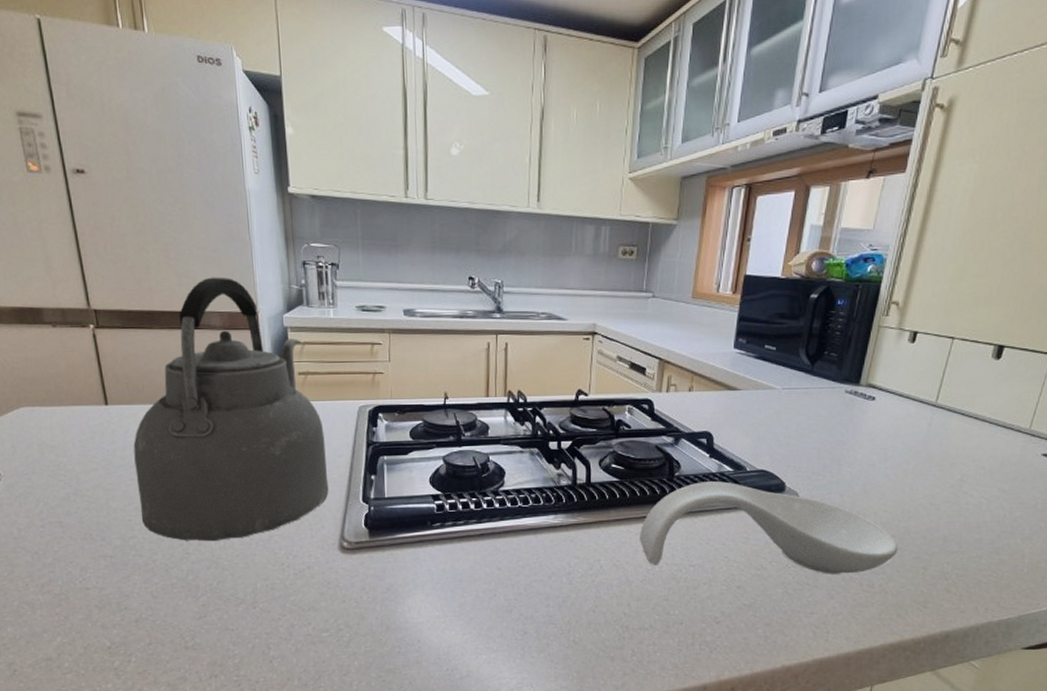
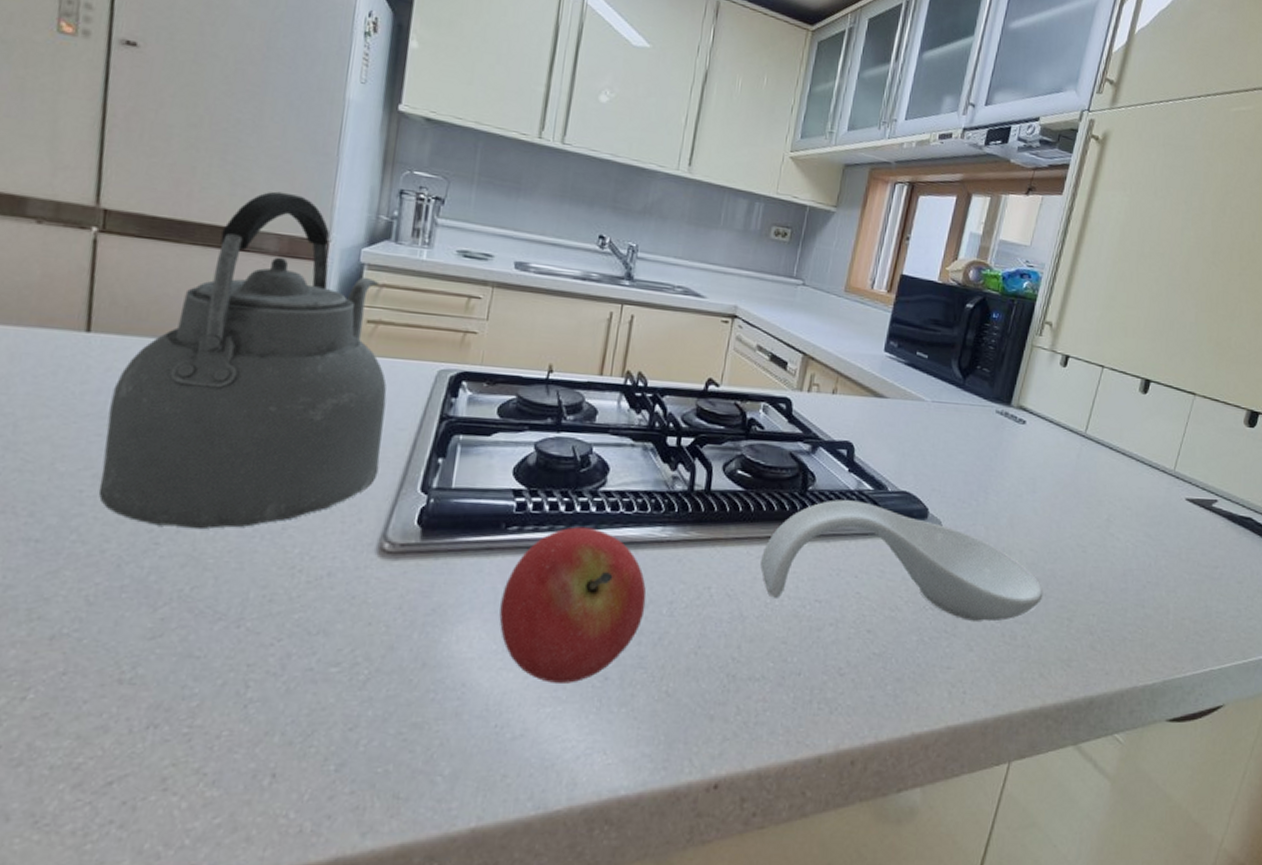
fruit: none [436,520,549,638] -> present [499,527,647,683]

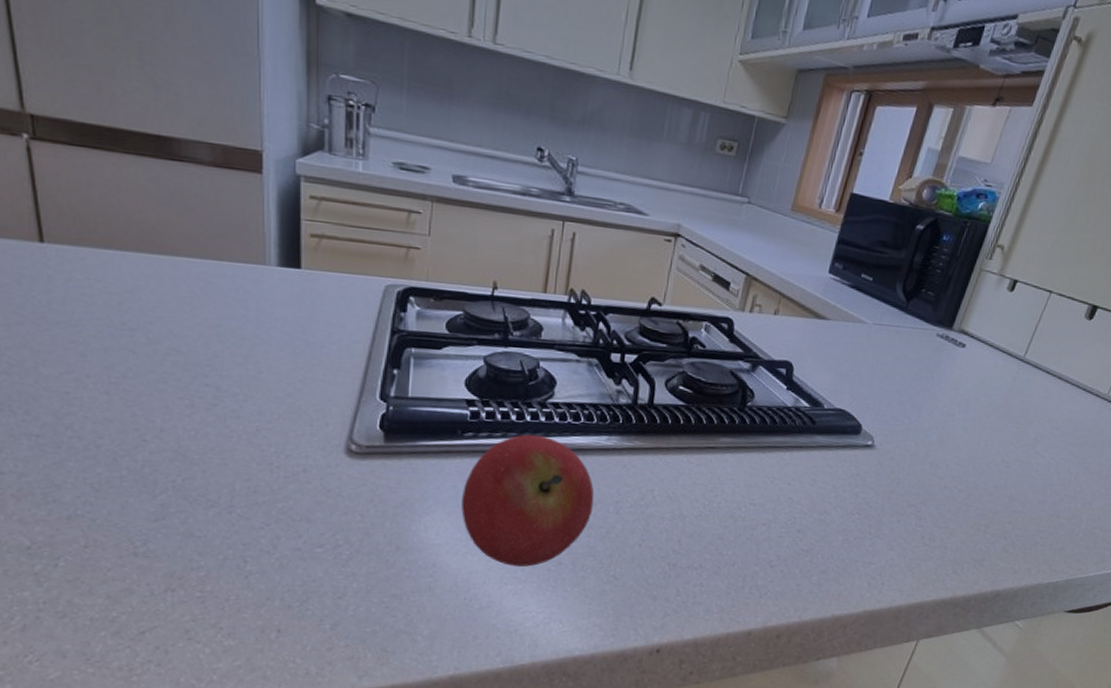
kettle: present [98,191,387,530] -> none [77,96,339,429]
spoon rest: present [760,499,1044,622] -> none [700,415,965,526]

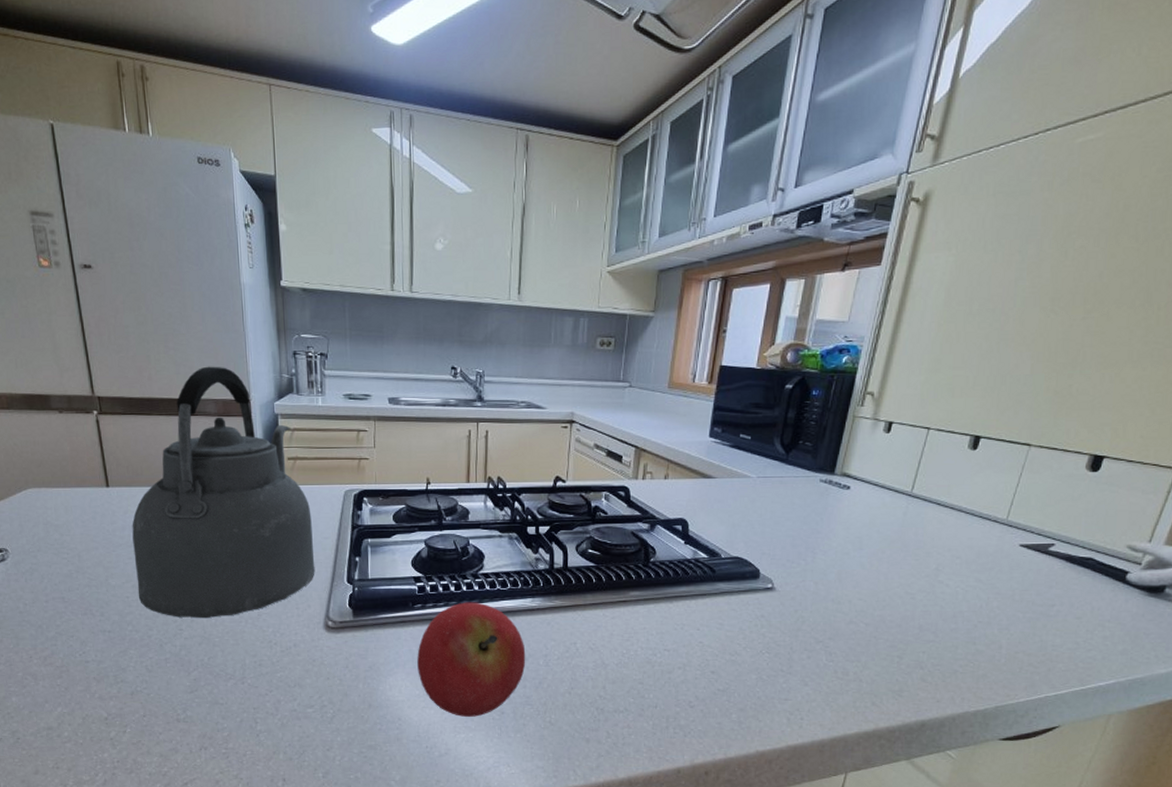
kettle: none [77,96,339,429] -> present [132,366,315,619]

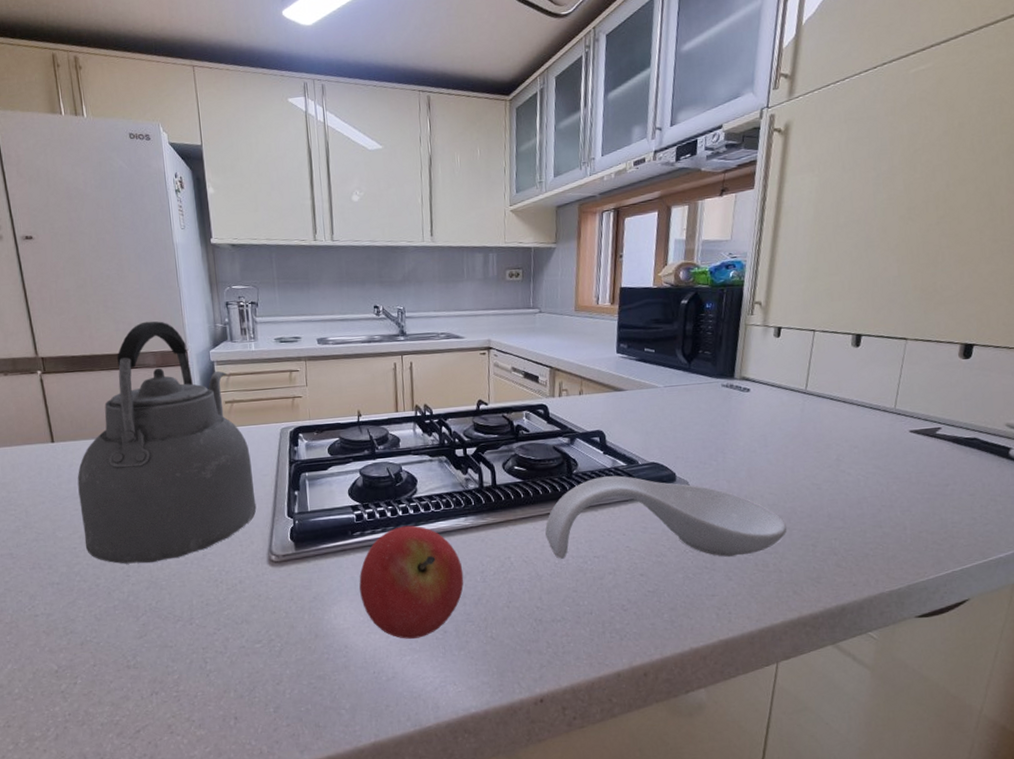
spoon rest: none [615,568,873,661] -> present [545,475,787,559]

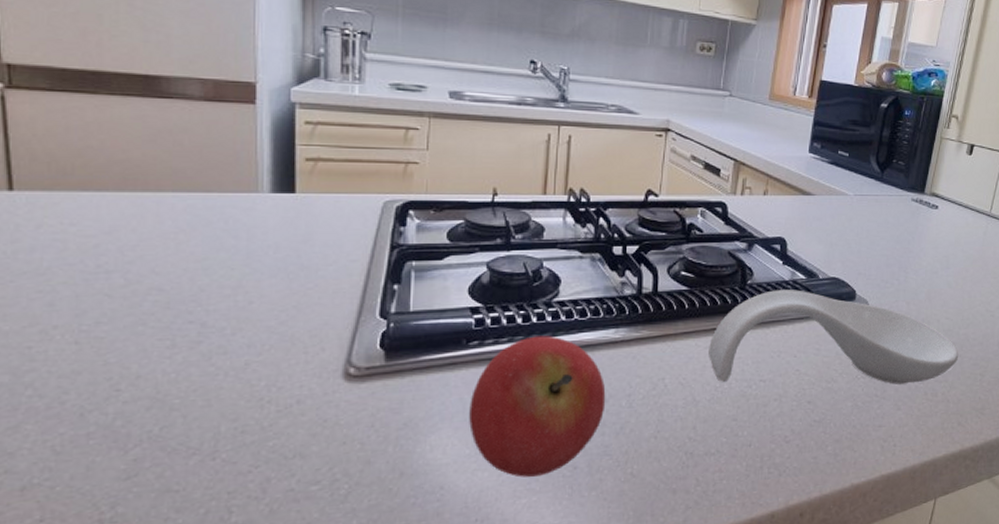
kettle: present [77,321,257,564] -> none [47,35,335,373]

